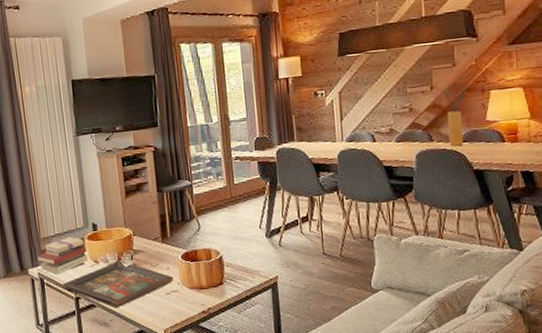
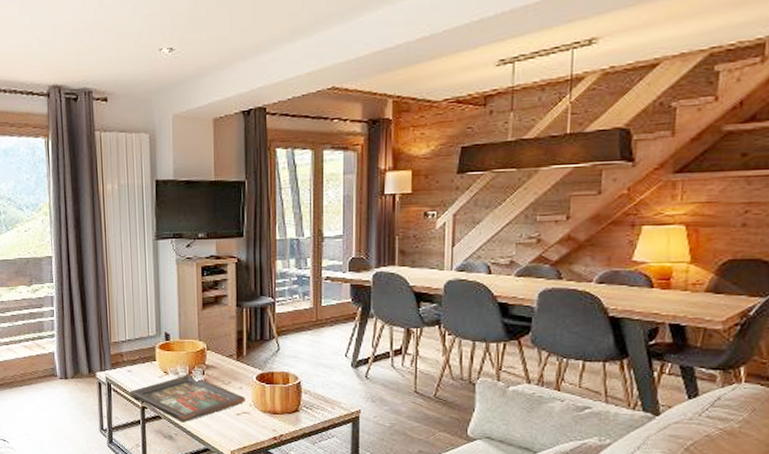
books: present [37,236,88,275] -> none [106,343,157,381]
vase: present [443,82,469,147] -> none [581,213,616,287]

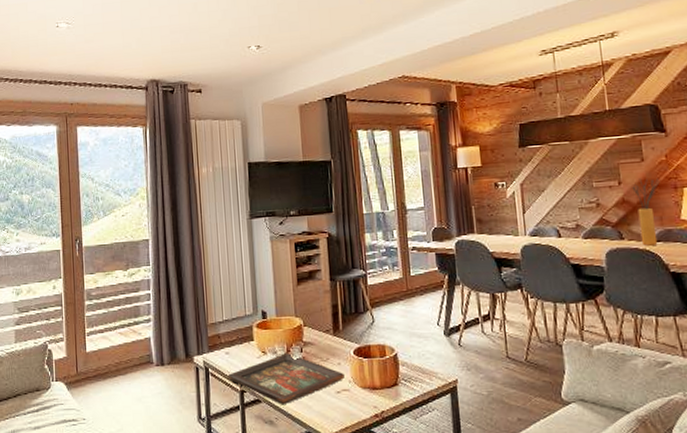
vase: none [581,213,616,287] -> present [632,178,660,246]

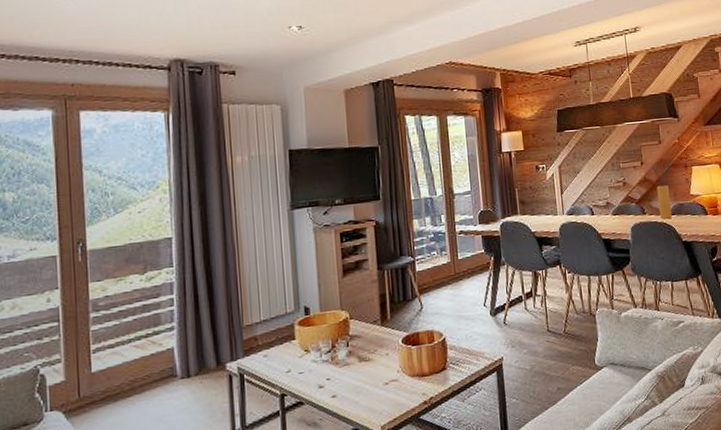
decorative tray: present [227,353,345,405] -> none [265,349,393,405]

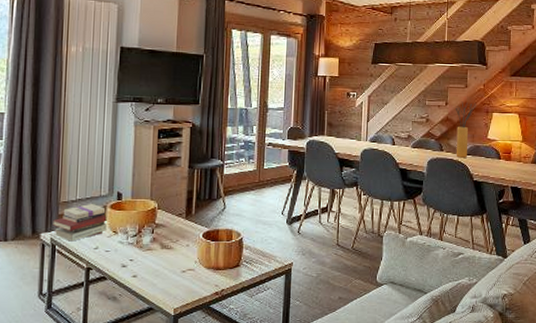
books: none [238,322,297,368] -> present [53,203,107,242]

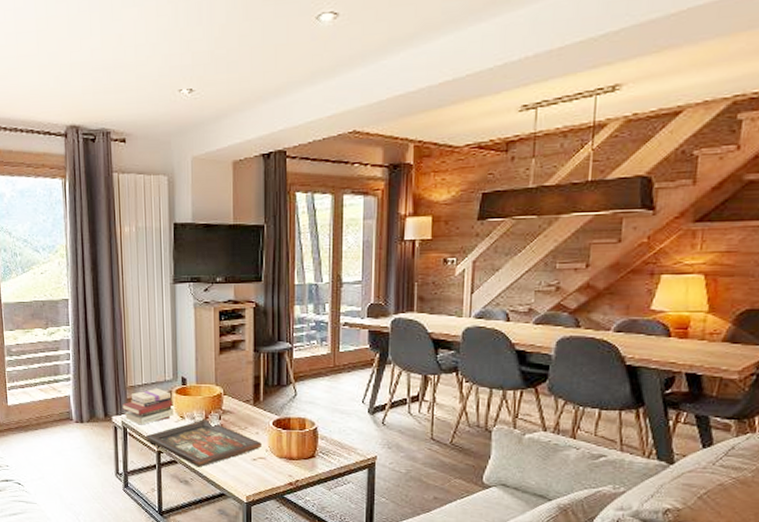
decorative tray: none [74,234,191,283] -> present [145,419,262,468]
vase: present [455,101,476,158] -> none [599,261,635,336]

